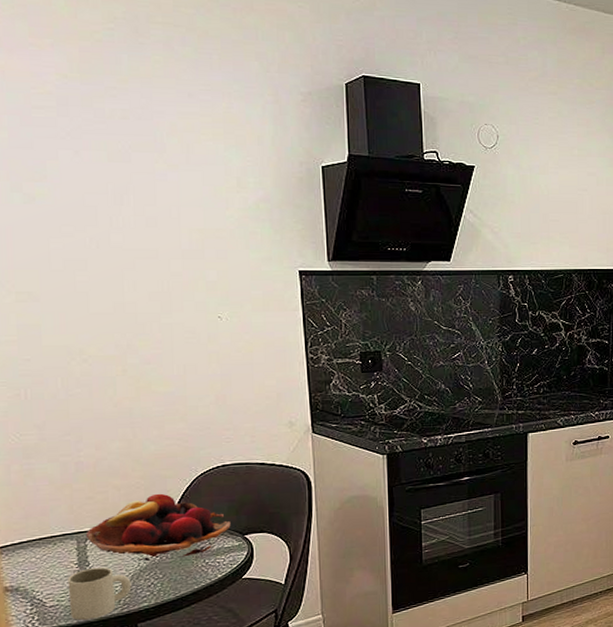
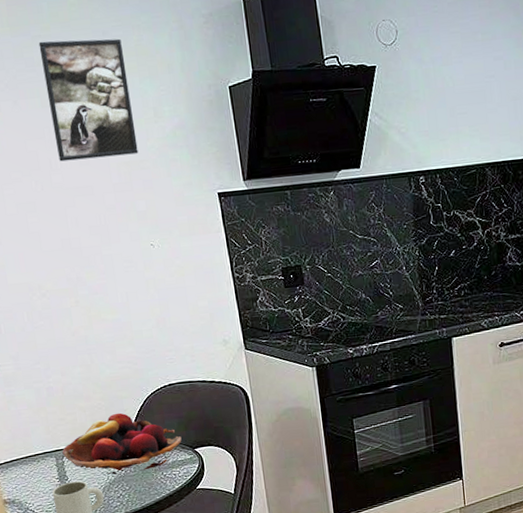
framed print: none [112,93,215,222] -> present [38,38,139,162]

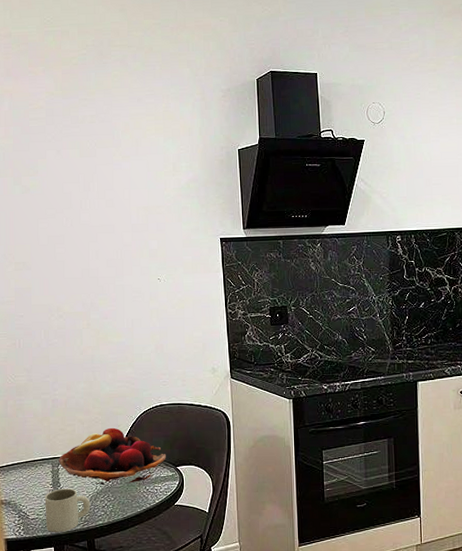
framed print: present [38,38,139,162] -> none [84,103,156,203]

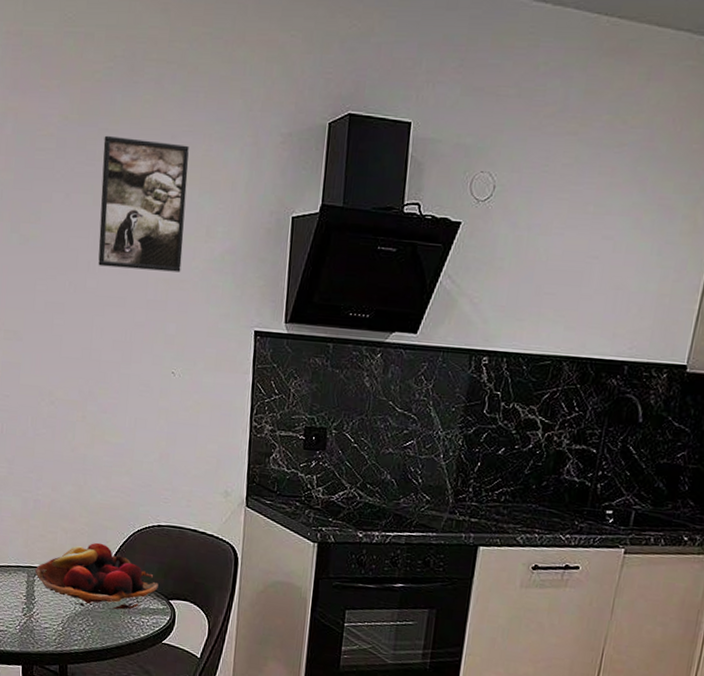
mug: present [45,488,91,532] -> none [15,602,67,651]
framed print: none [84,103,156,203] -> present [98,135,189,272]

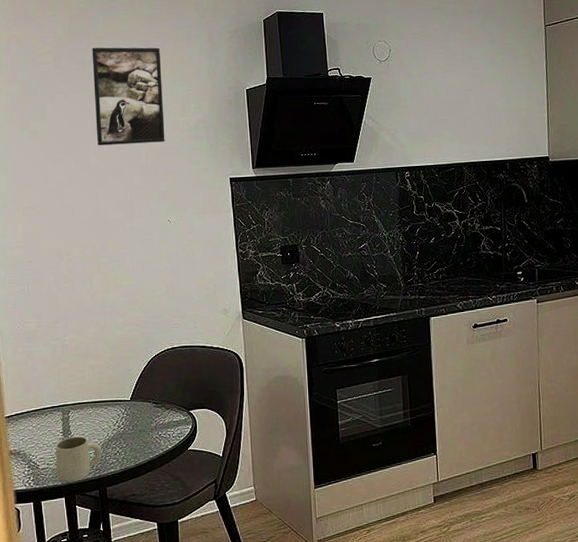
mug: none [15,602,67,651] -> present [55,435,102,482]
fruit basket: present [35,542,158,610] -> none [68,372,179,433]

